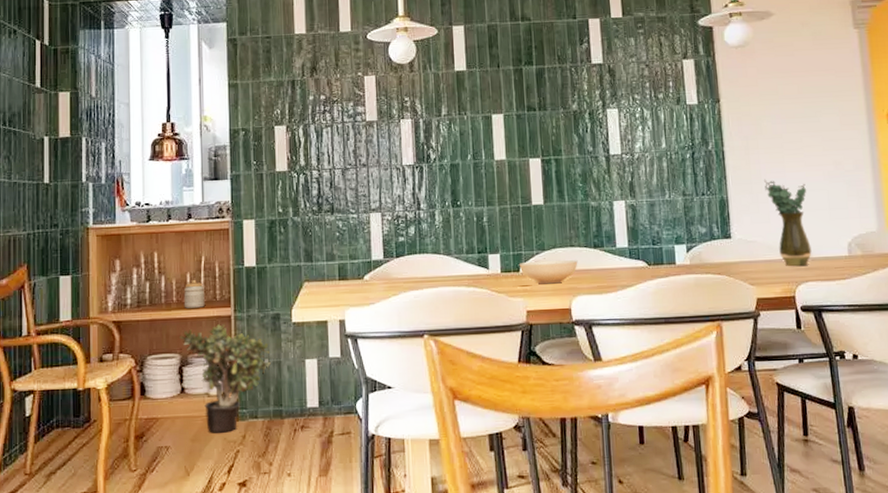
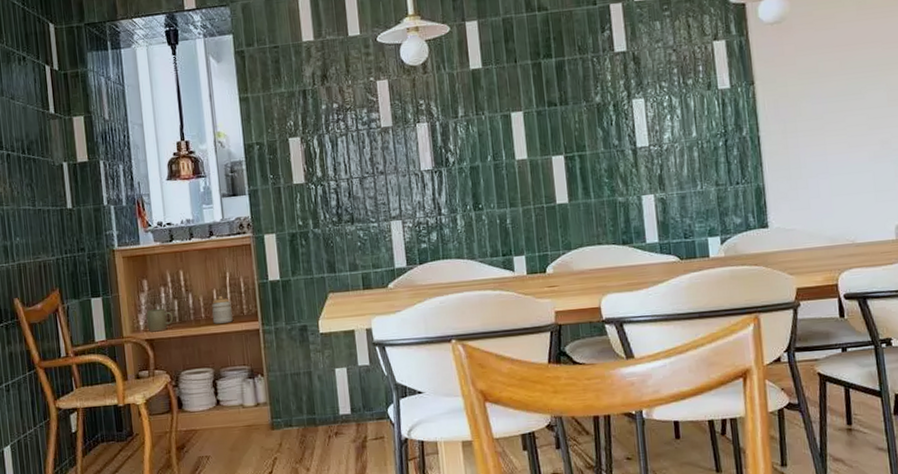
mug: none [115,290,144,314] -> present [146,308,174,332]
potted plant: present [179,324,271,433] -> none [211,337,302,442]
bowl: present [519,260,578,284] -> none [545,258,607,284]
vase: present [764,179,812,267] -> none [804,163,856,255]

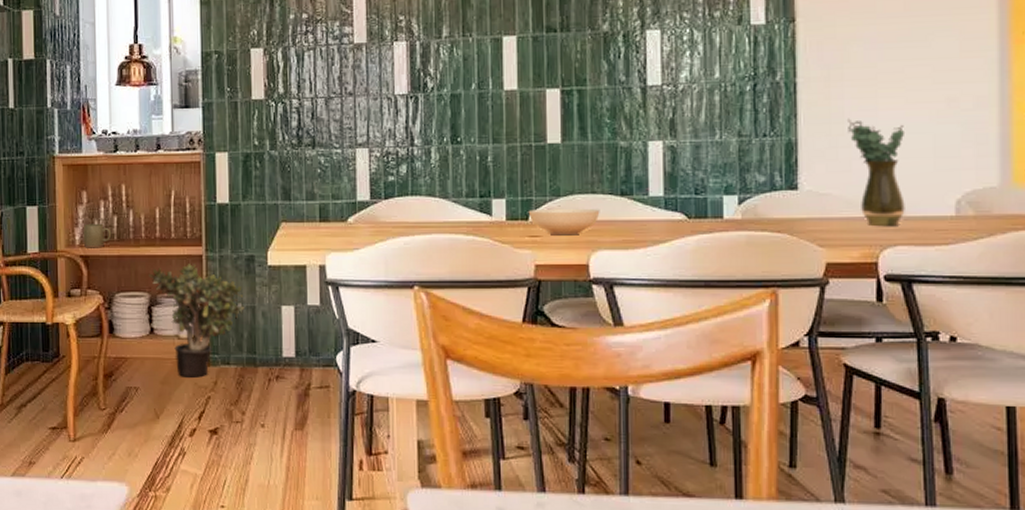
jar: present [211,295,233,324] -> none [152,215,175,245]
potted plant: none [211,337,302,442] -> present [148,264,244,378]
bowl: none [545,258,607,284] -> present [528,208,600,236]
vase: none [804,163,856,255] -> present [848,118,906,227]

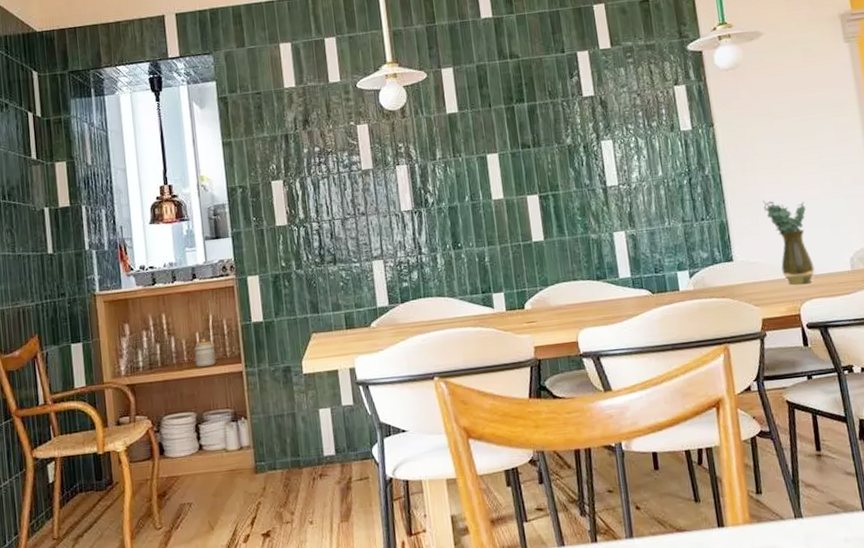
mug: present [83,223,112,248] -> none [127,352,156,377]
potted plant: present [148,264,244,378] -> none [193,380,285,487]
jar: none [152,215,175,245] -> present [194,338,216,367]
bowl: present [528,208,600,236] -> none [523,293,582,320]

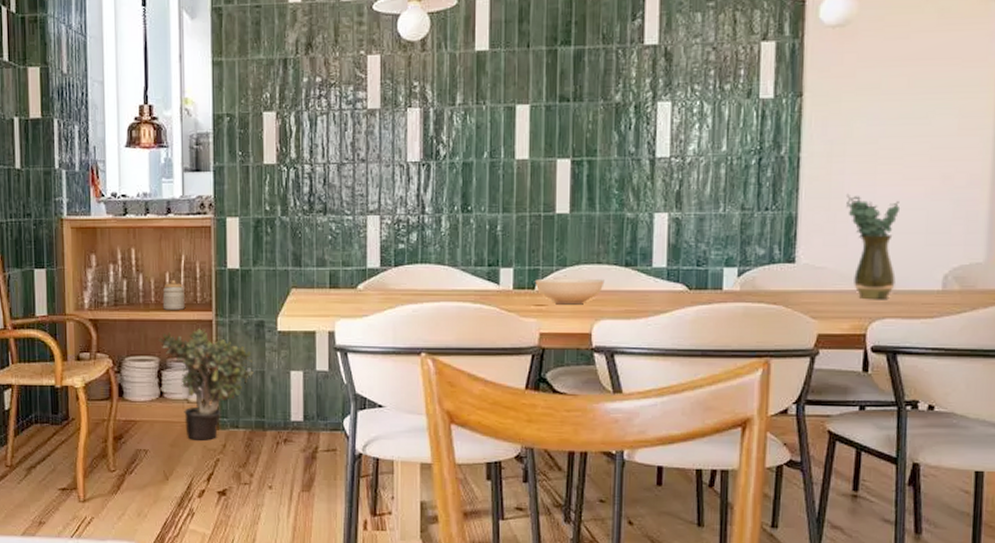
potted plant: none [193,380,285,487] -> present [158,329,254,440]
bowl: none [523,293,582,320] -> present [534,278,605,305]

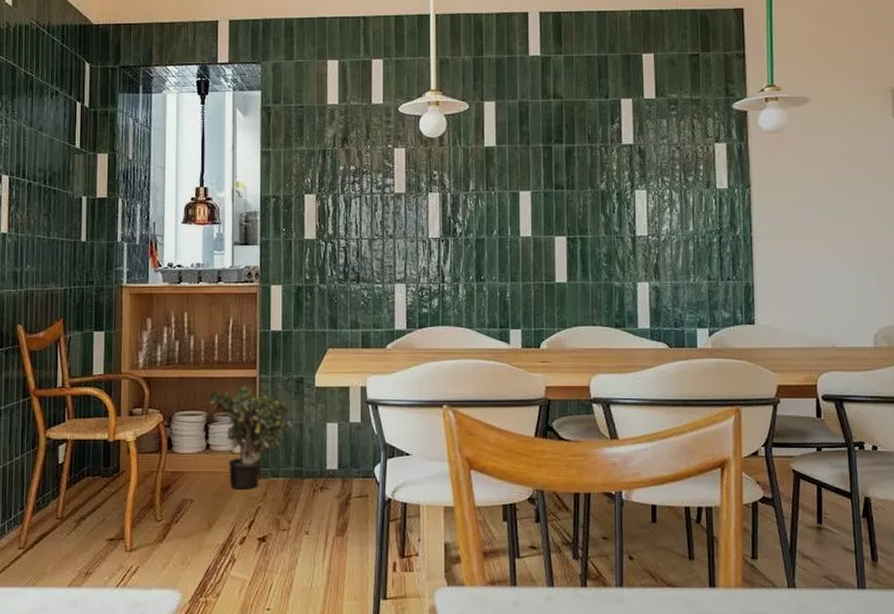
jar: present [162,279,185,310] -> none [211,340,231,368]
bowl: present [534,278,605,305] -> none [540,338,599,361]
vase: present [846,193,901,300] -> none [792,266,836,356]

